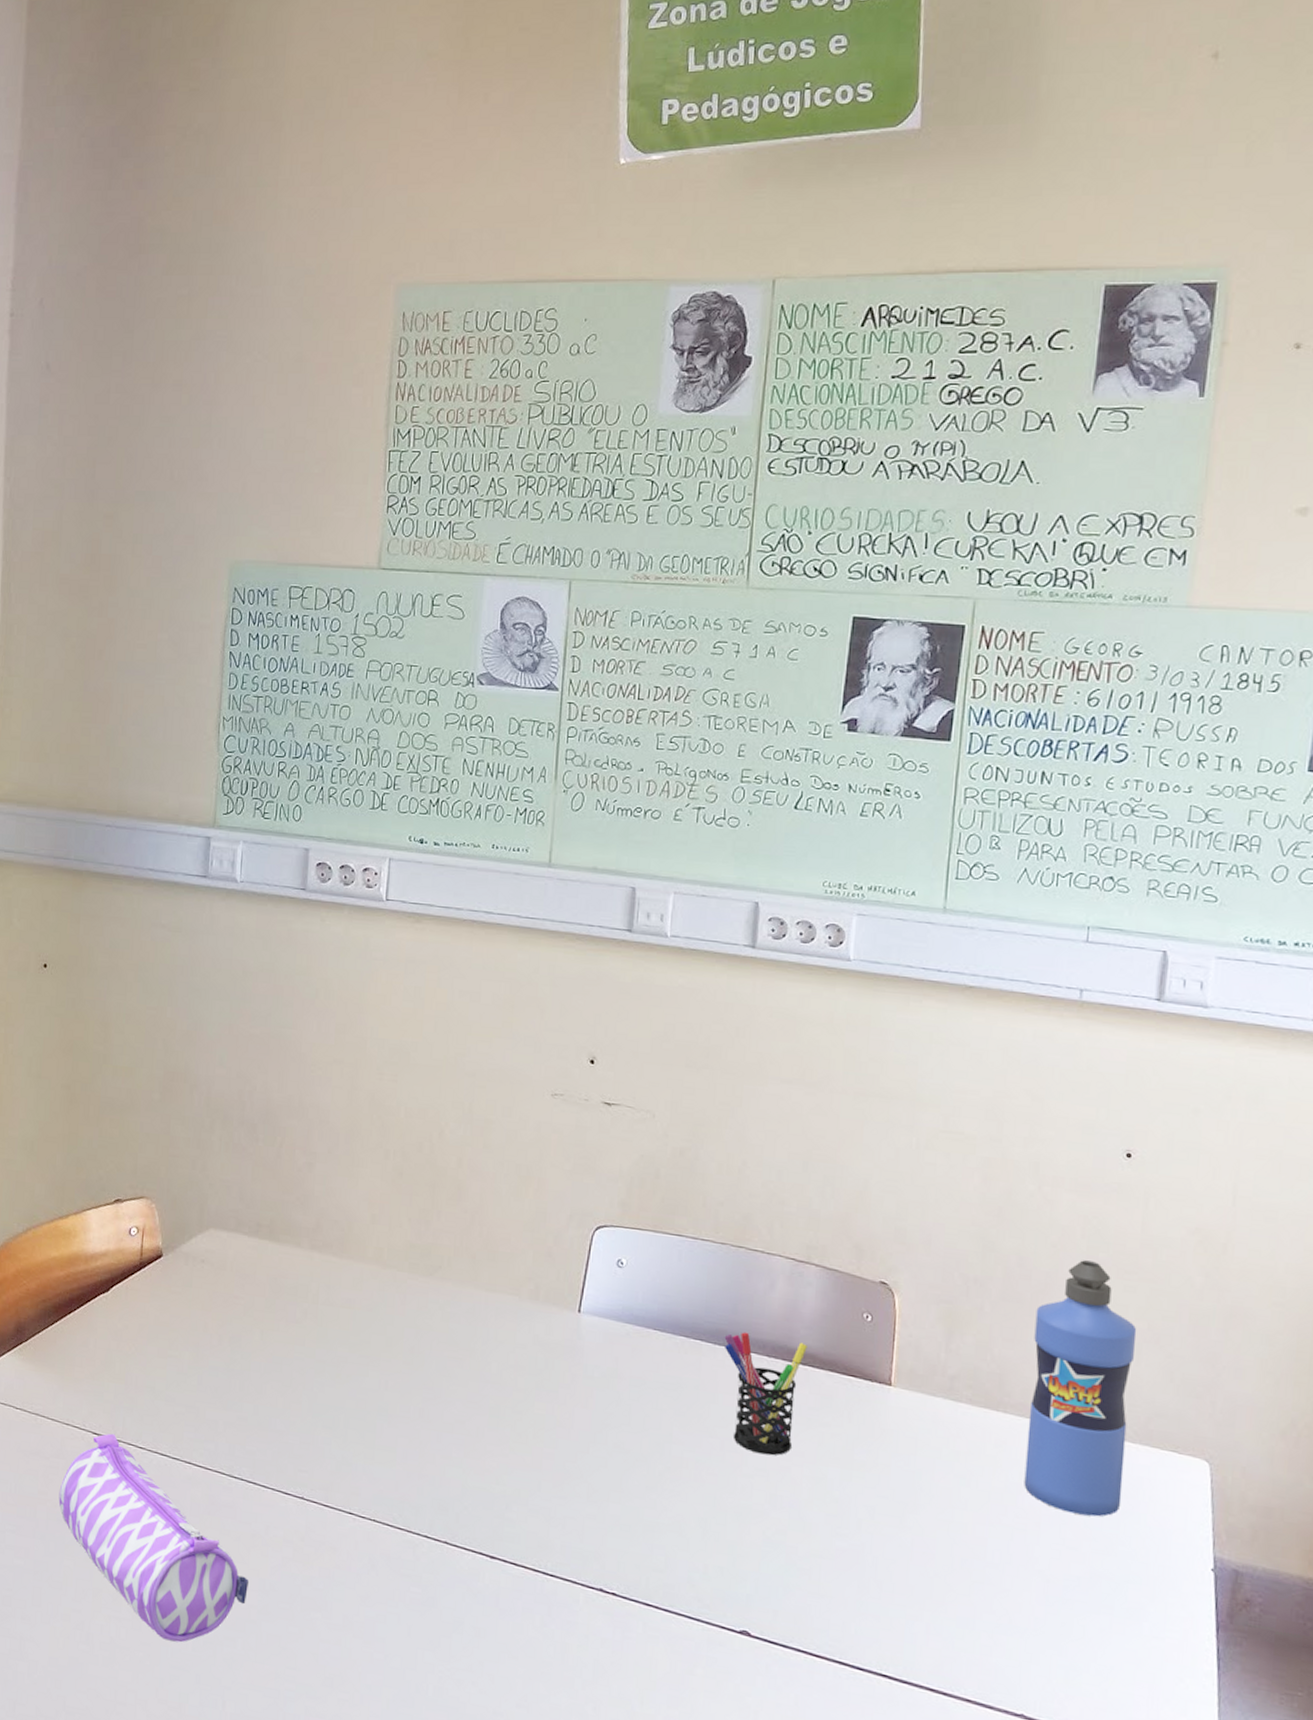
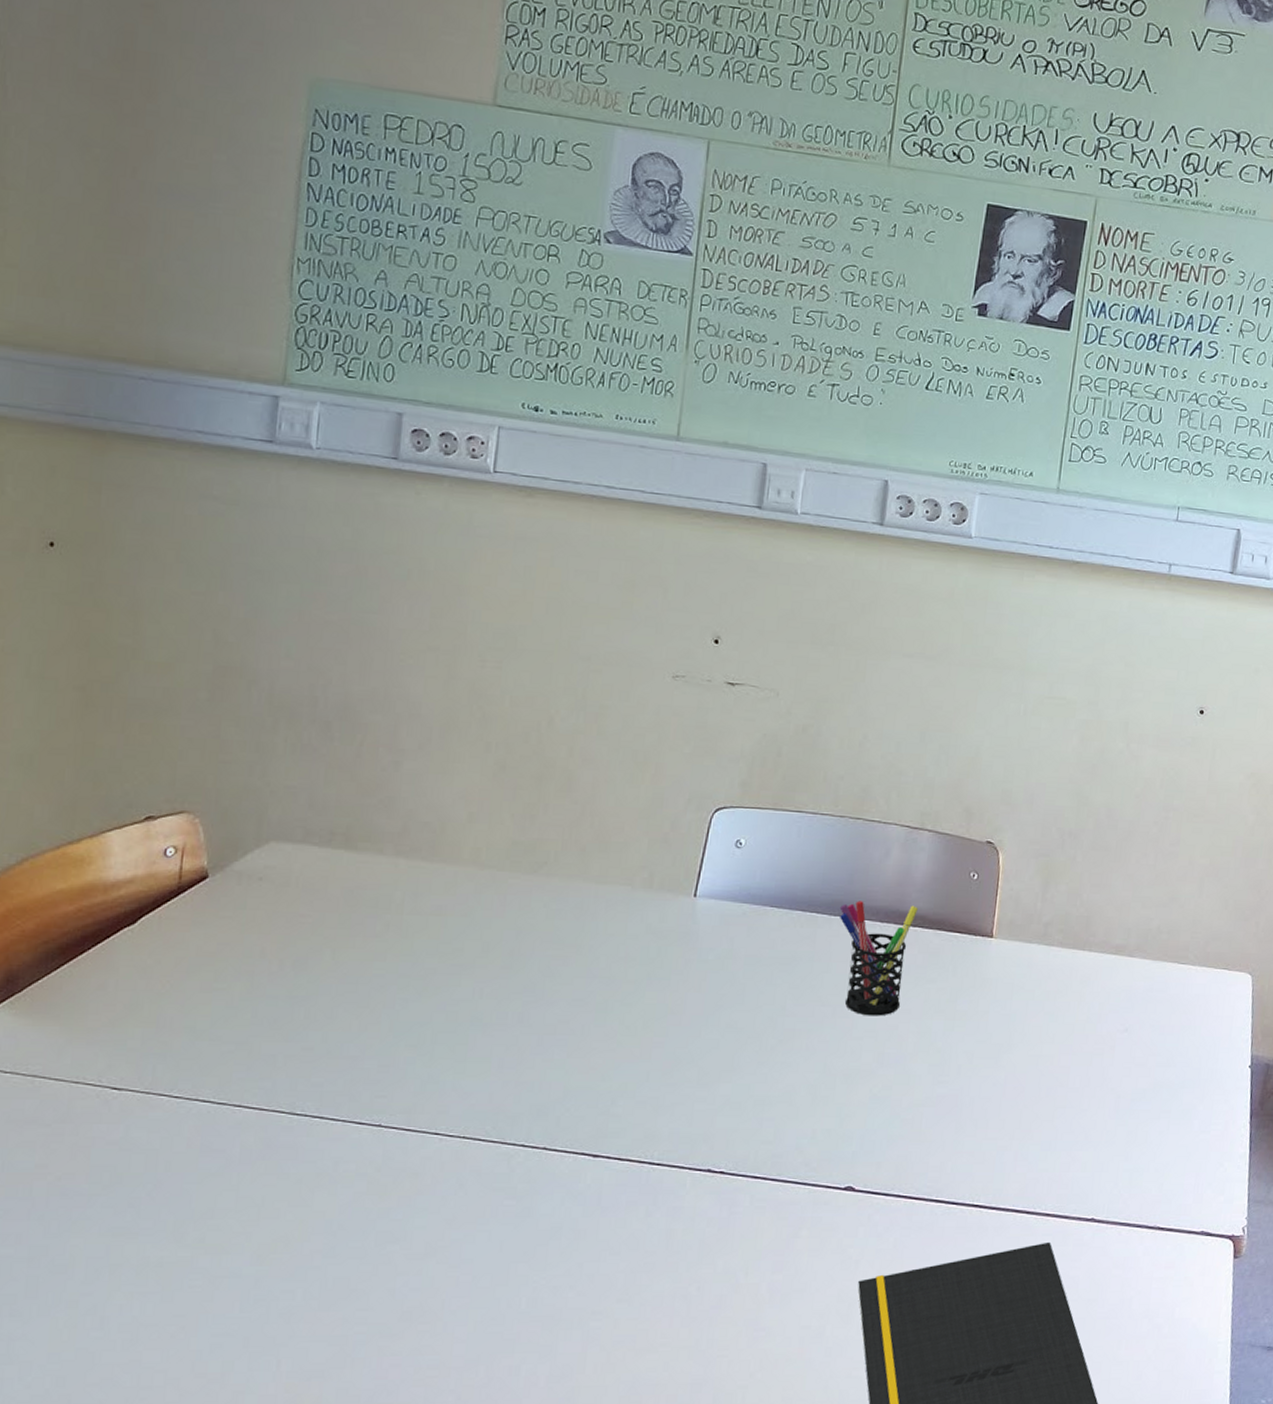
pencil case: present [58,1433,248,1643] -> none [63,1085,312,1307]
water bottle: present [1024,1260,1137,1517] -> none [1103,808,1201,1034]

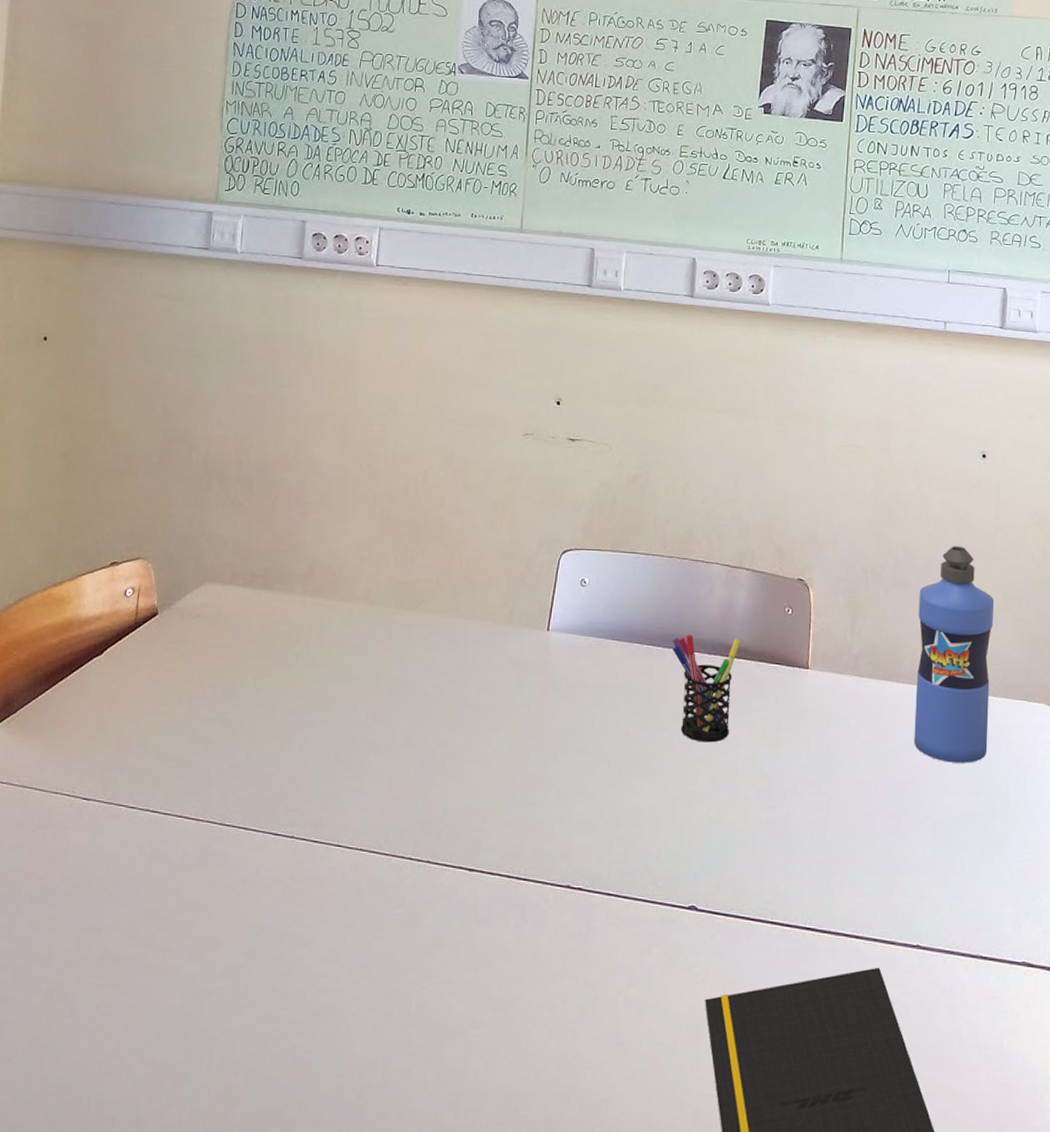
water bottle: none [1103,808,1201,1034] -> present [914,546,995,763]

